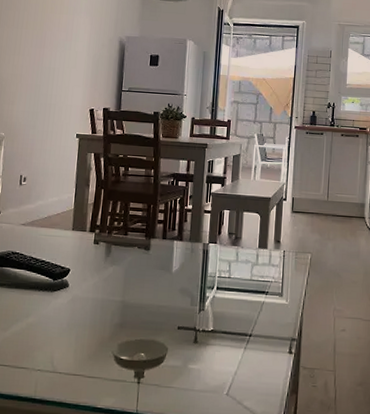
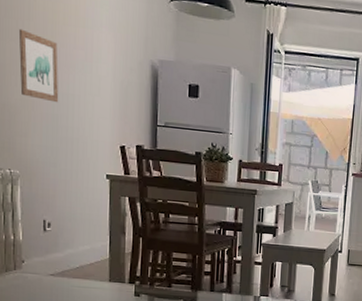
wall art: none [12,18,45,75] -> present [18,28,59,103]

